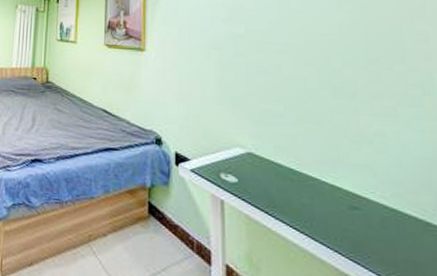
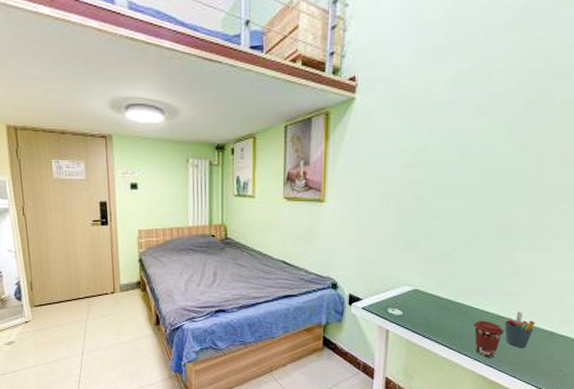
coffee cup: none [325,197,366,252] -> present [473,320,504,358]
pen holder: none [363,191,403,241] -> present [504,312,535,348]

